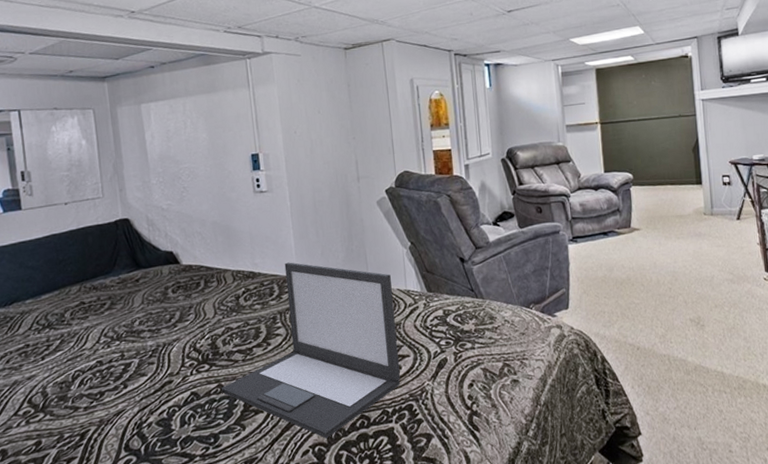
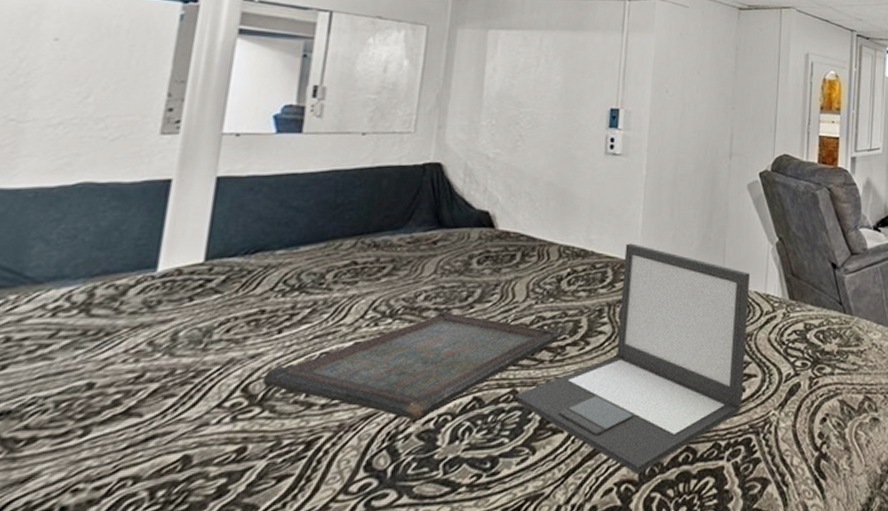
serving tray: none [40,331,246,413] -> present [262,311,560,420]

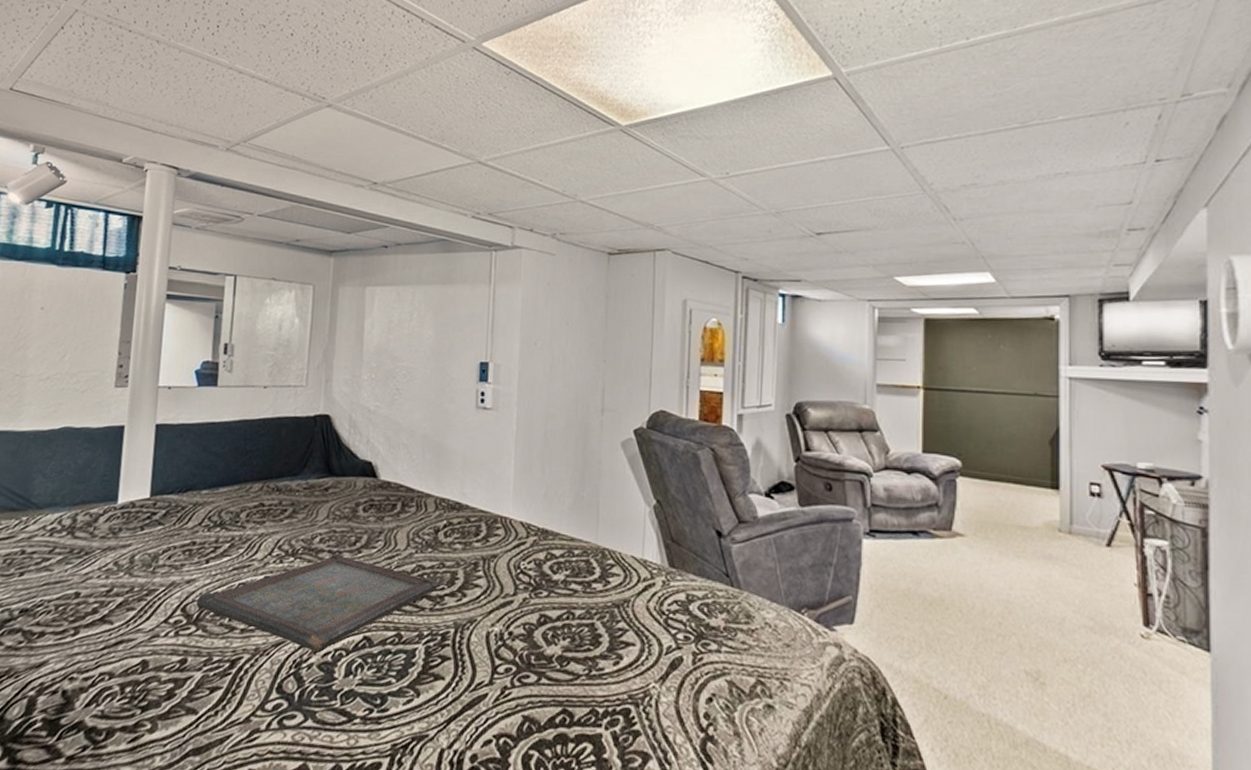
laptop: present [514,243,750,475] -> none [400,498,625,730]

